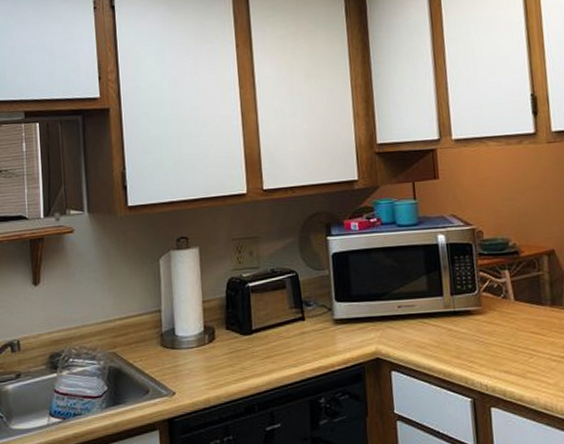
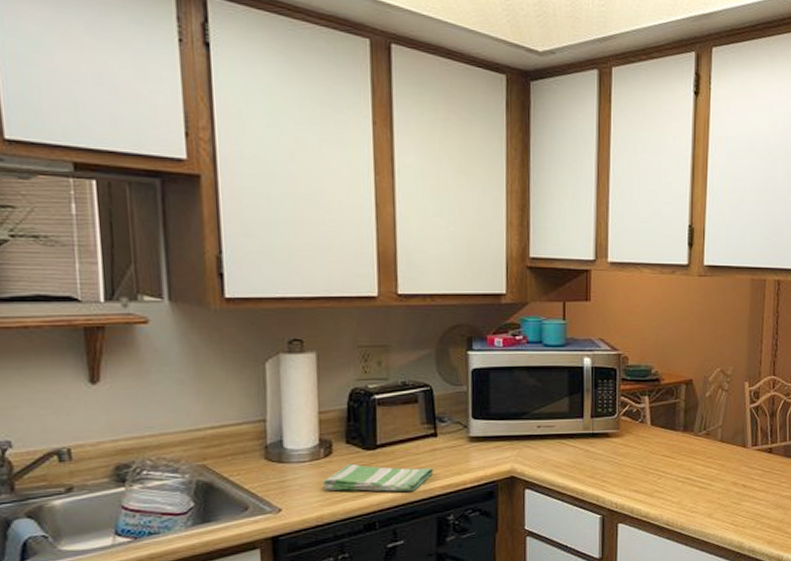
dish towel: none [208,348,304,375] -> present [322,463,434,492]

